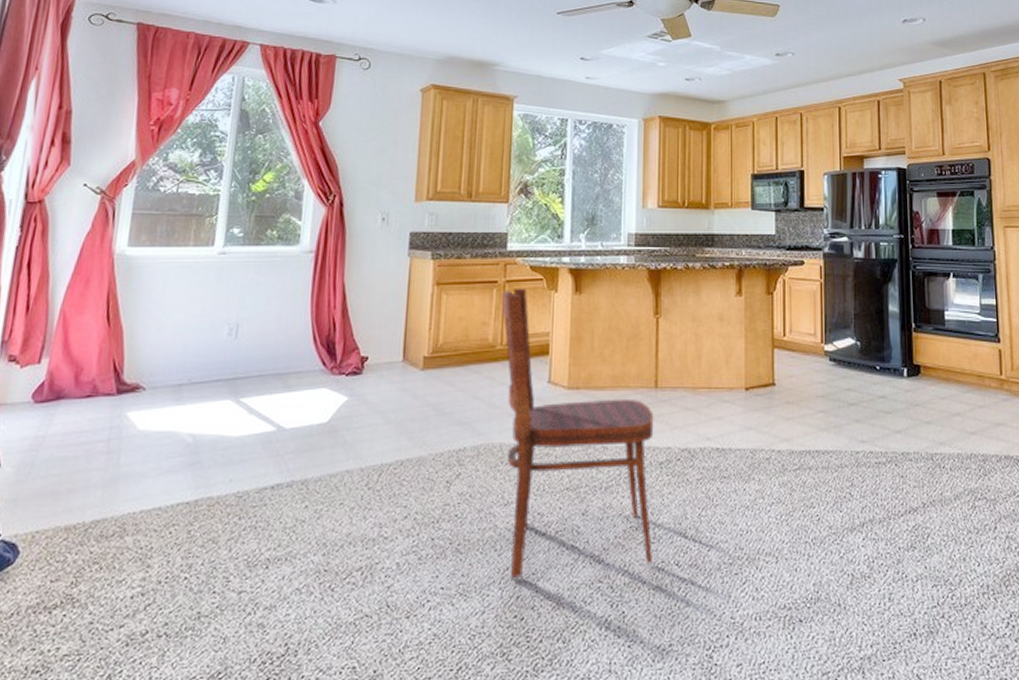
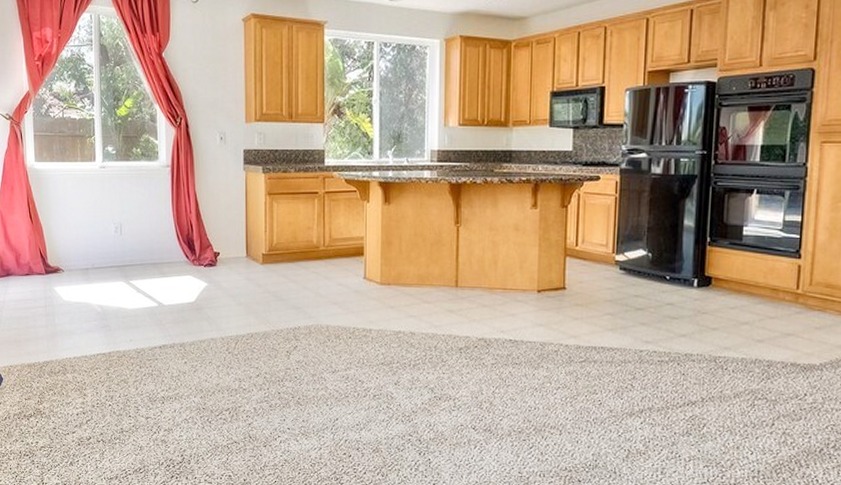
dining chair: present [502,288,654,579] -> none [323,198,455,427]

